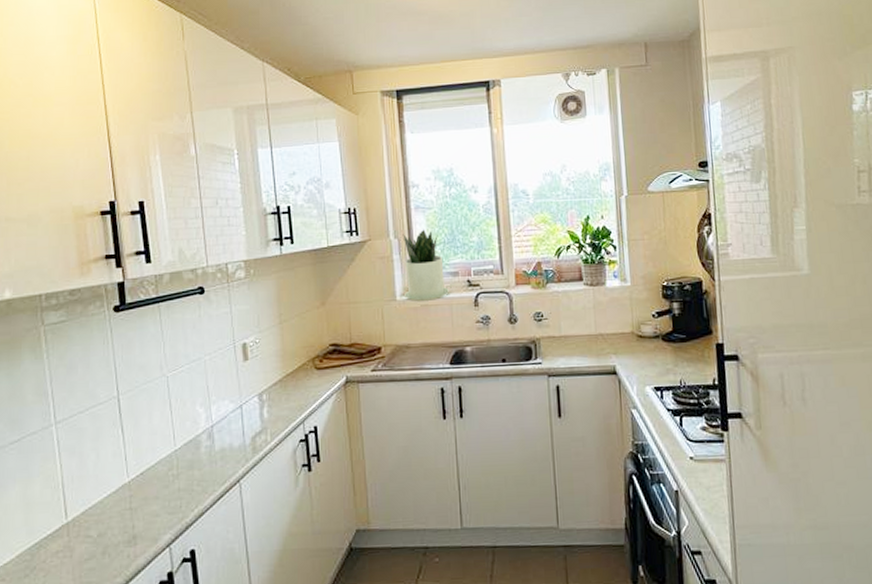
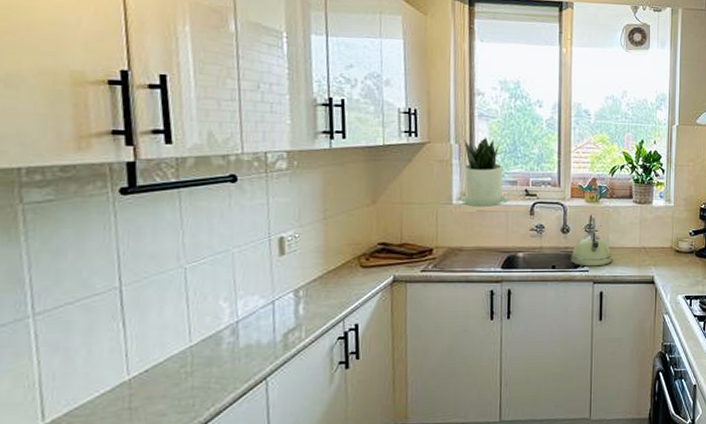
kettle: none [520,300,568,359] -> present [570,214,613,267]

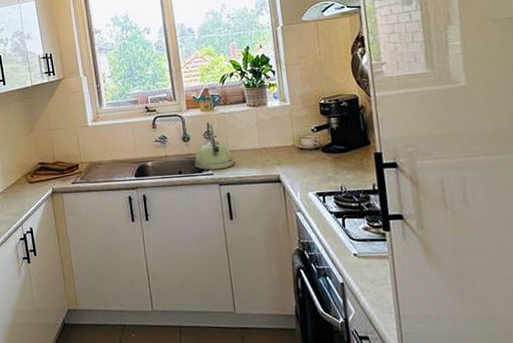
planter: present [461,137,508,208] -> none [90,67,132,127]

